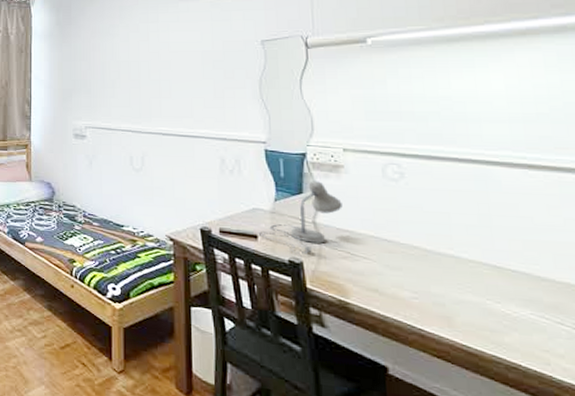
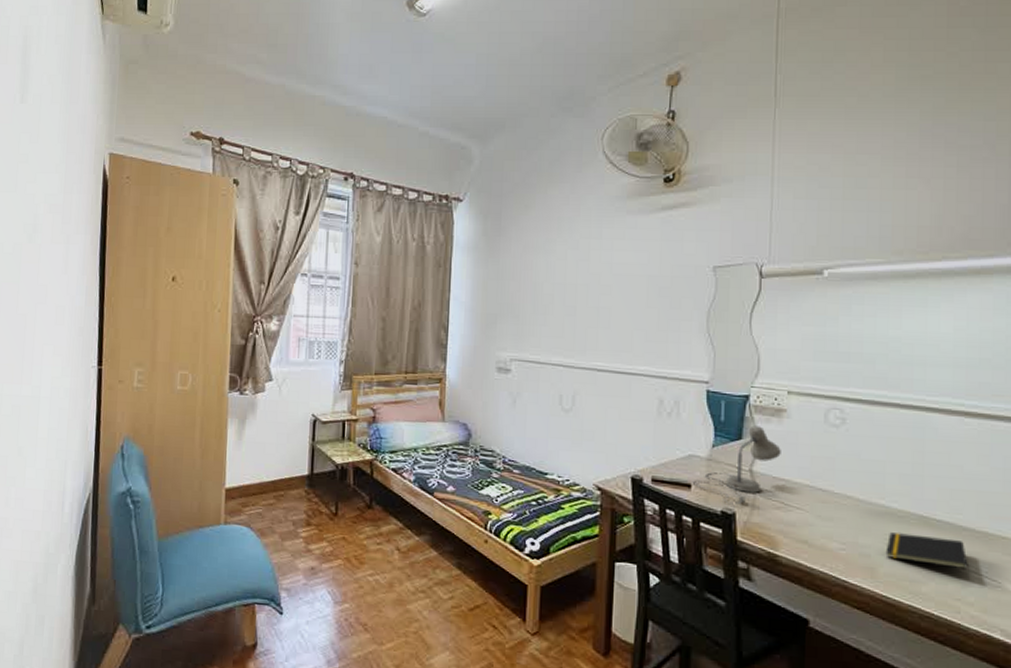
notepad: none [460,282,553,320] -> present [885,532,968,569]

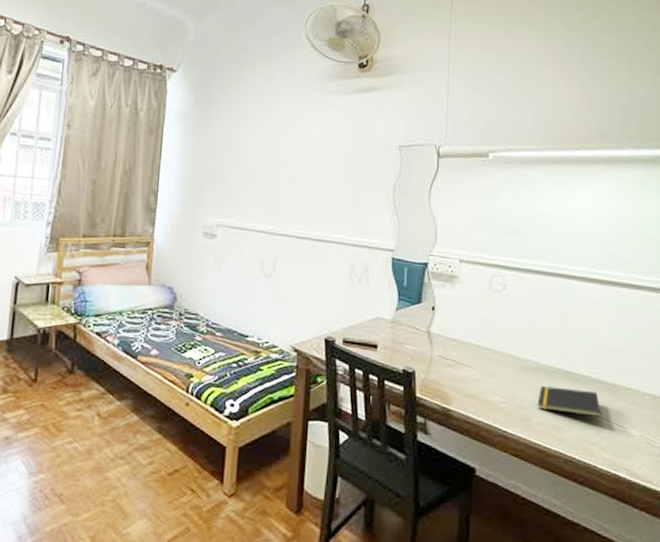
desk lamp: present [692,426,781,505] -> none [378,290,454,364]

